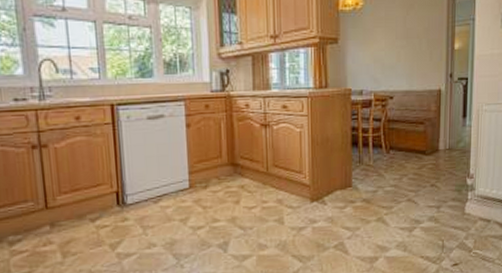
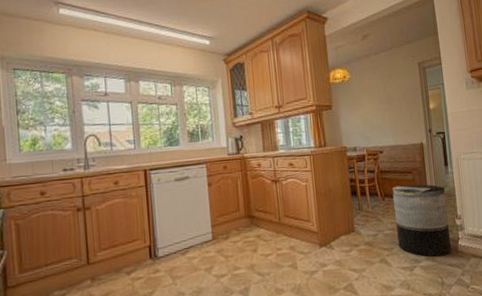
trash can: none [398,137,459,218] -> present [392,184,452,257]

